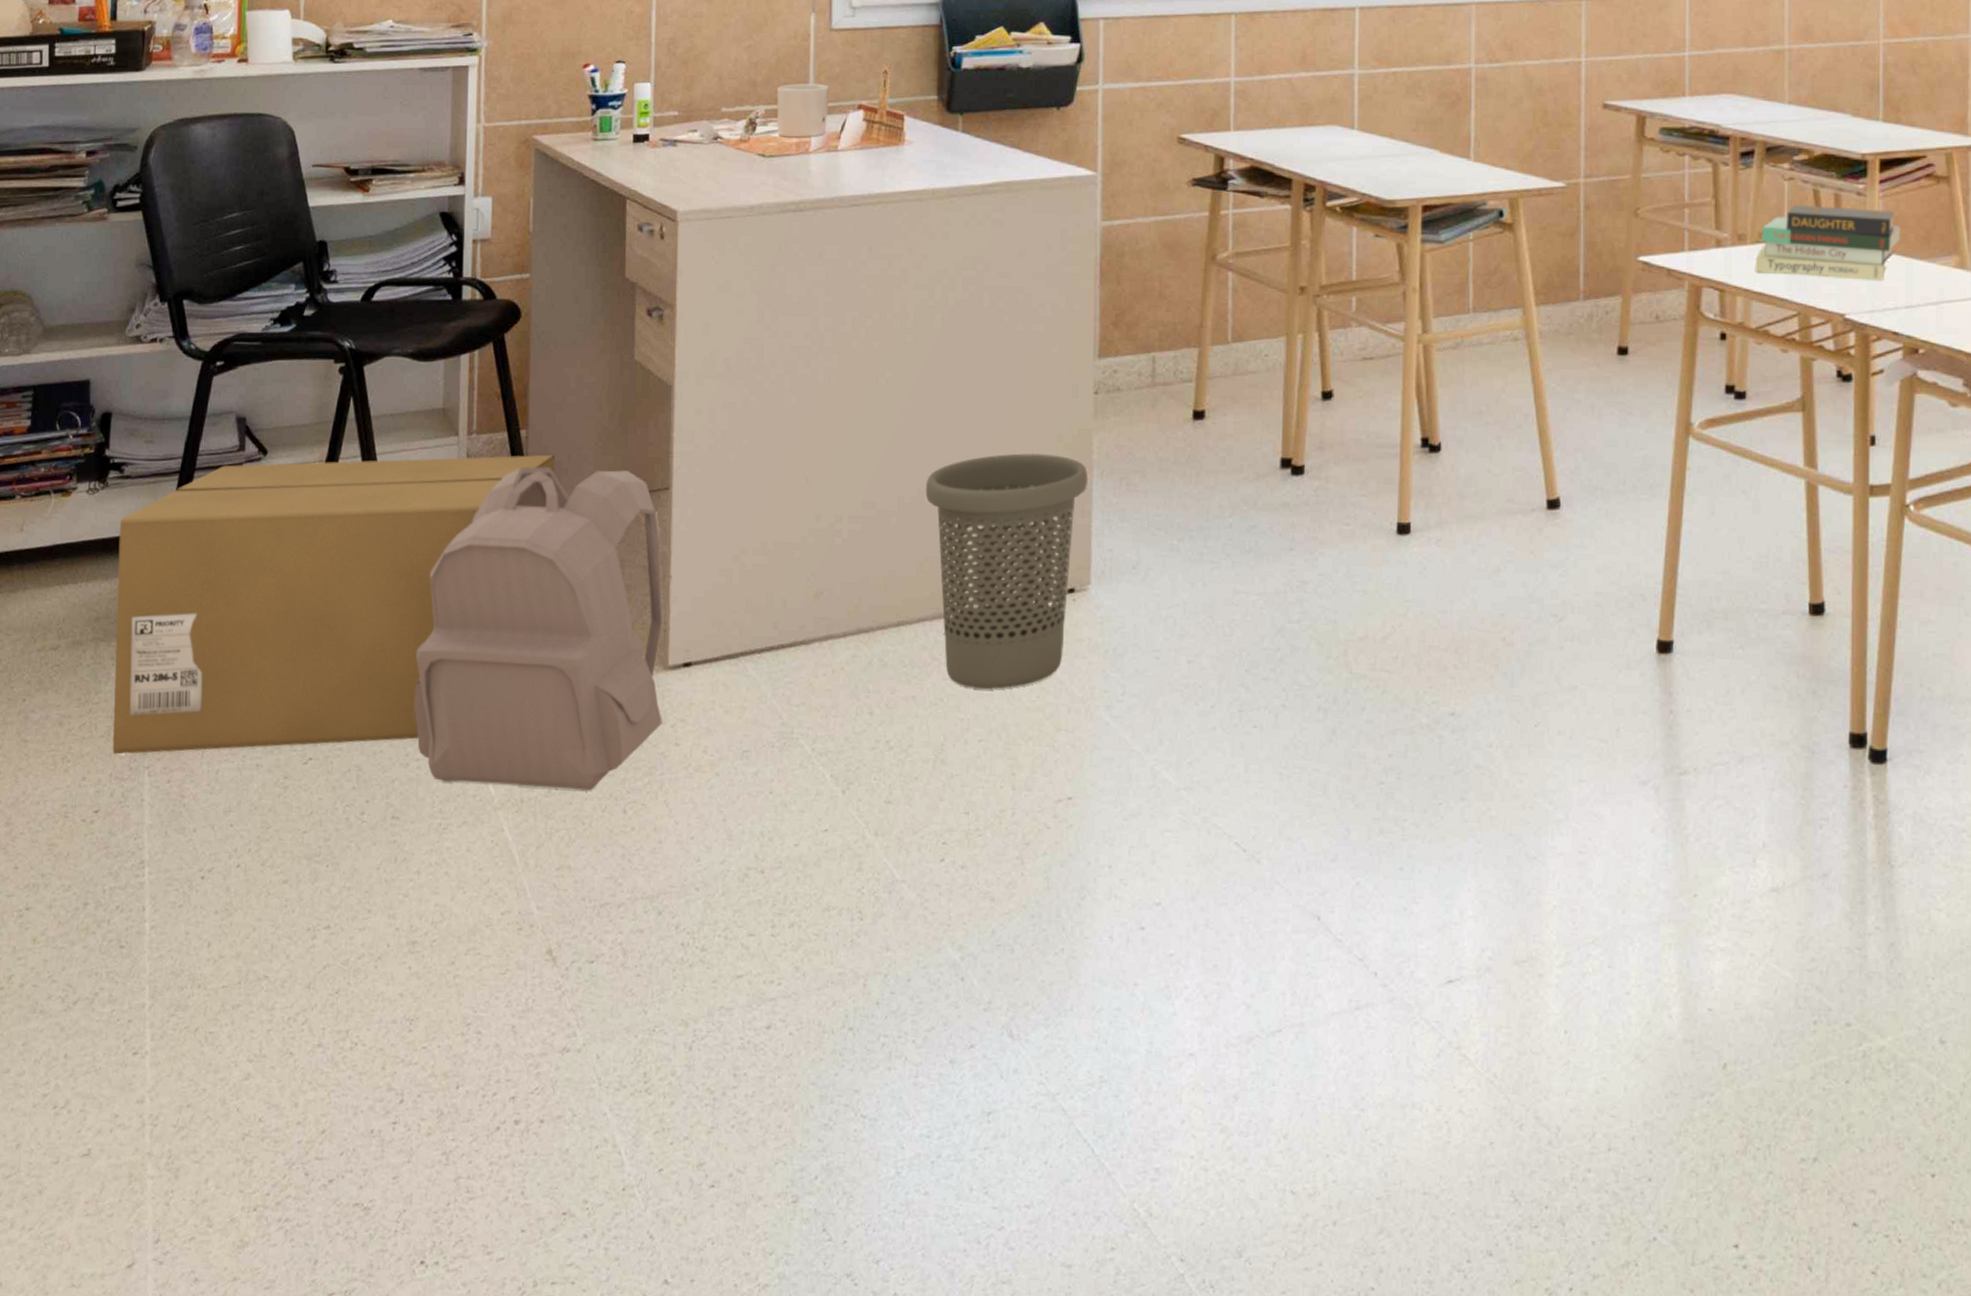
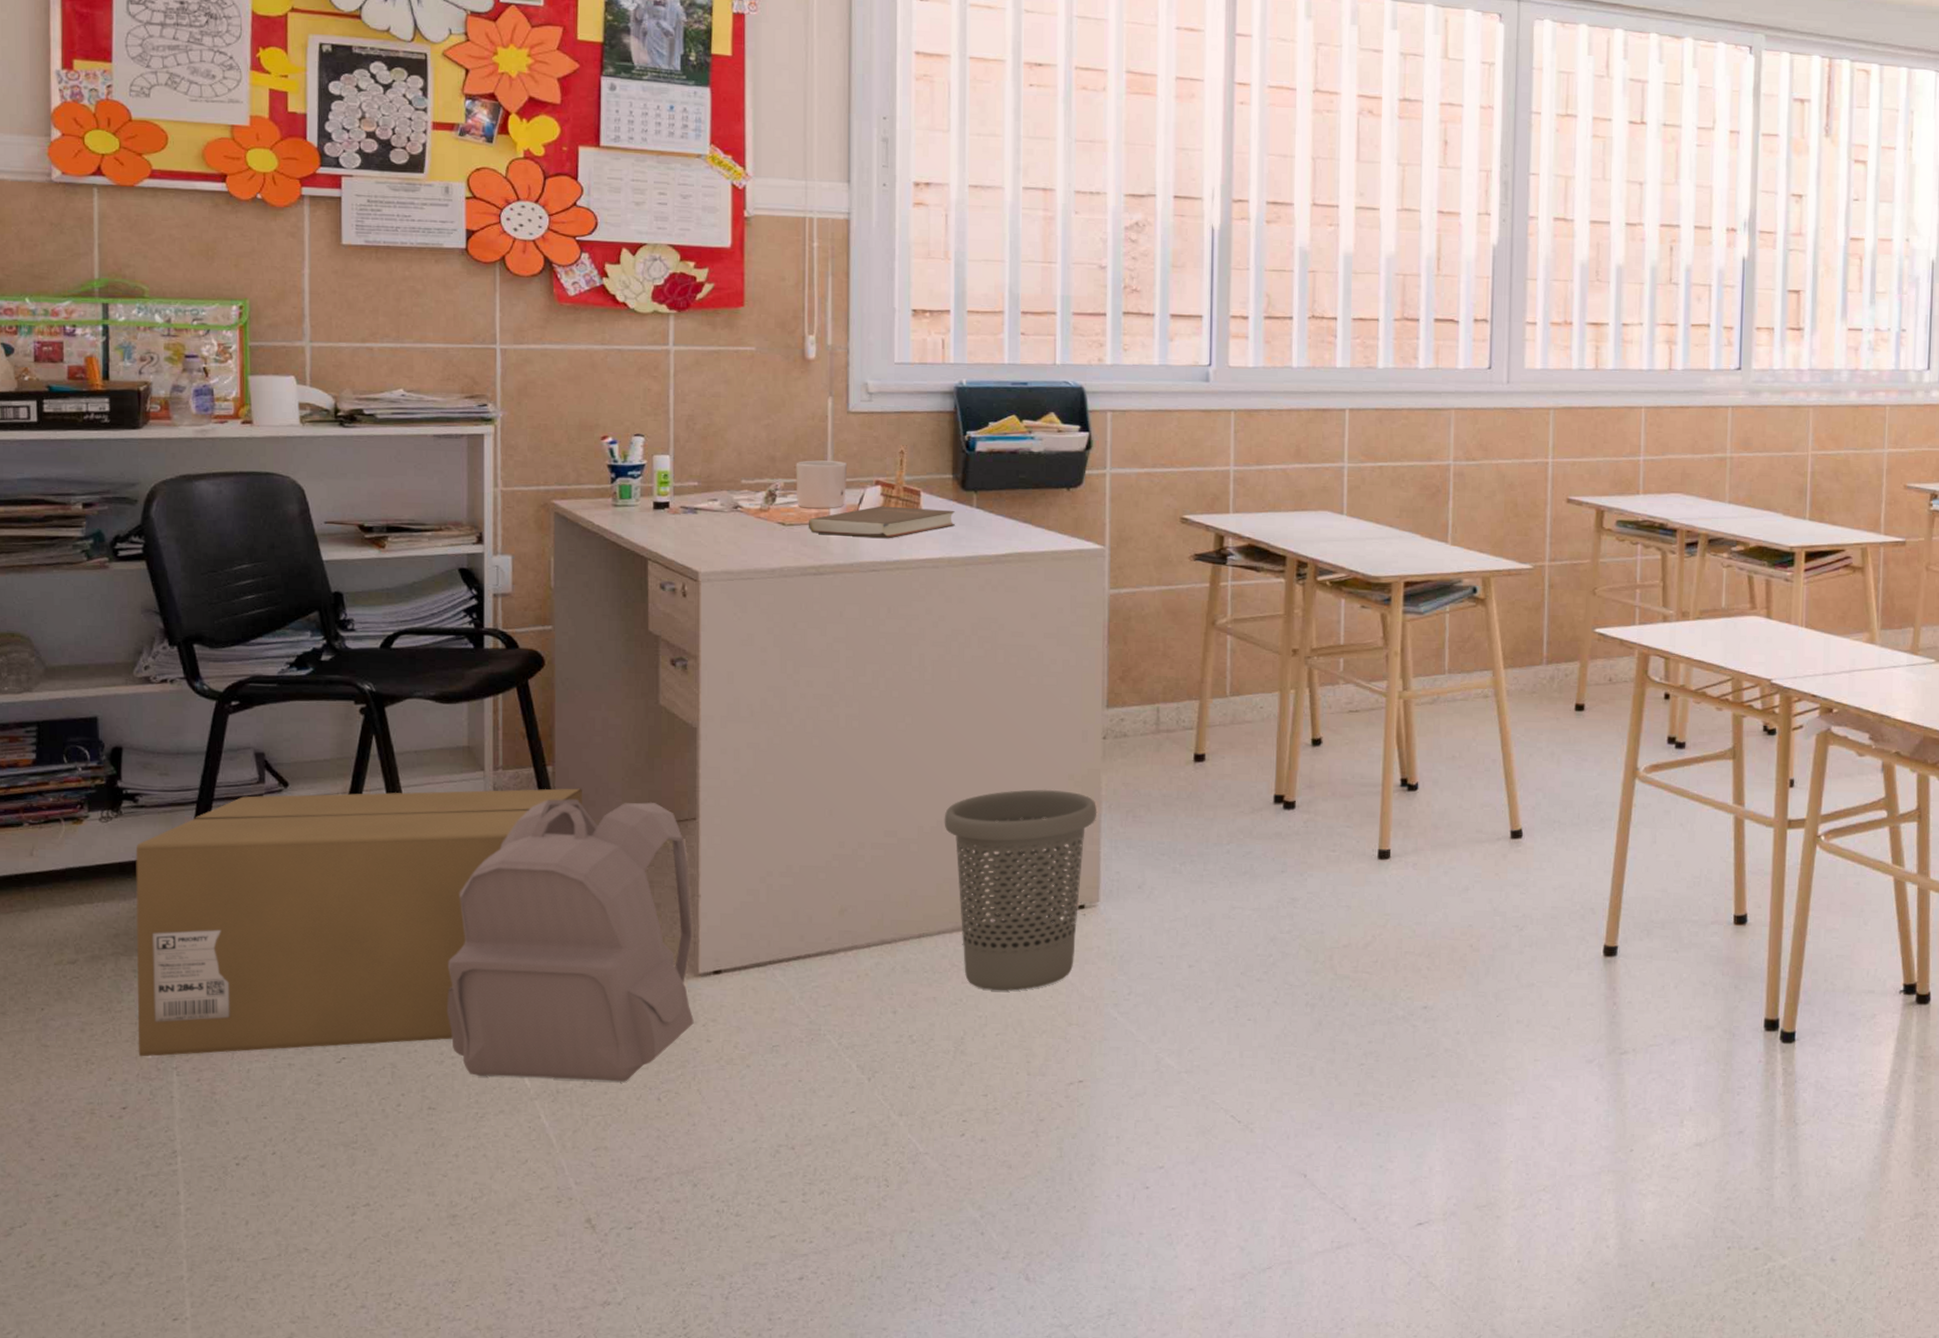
book: none [788,132,940,168] -> present [808,506,955,538]
books: present [1755,204,1901,280] -> none [1696,587,1822,652]

